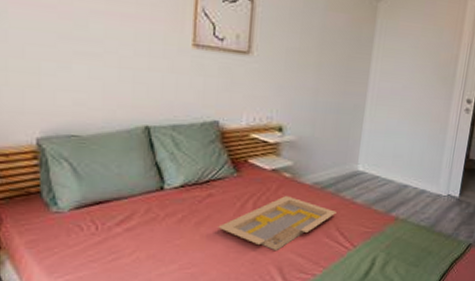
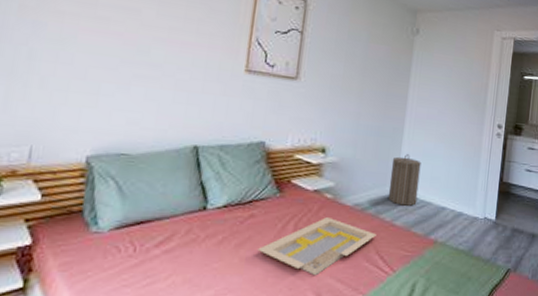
laundry hamper: none [348,132,384,184] -> present [387,154,421,206]

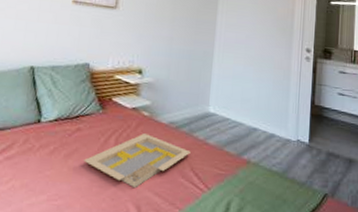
laundry hamper: present [387,154,421,206] -> none [200,76,232,126]

